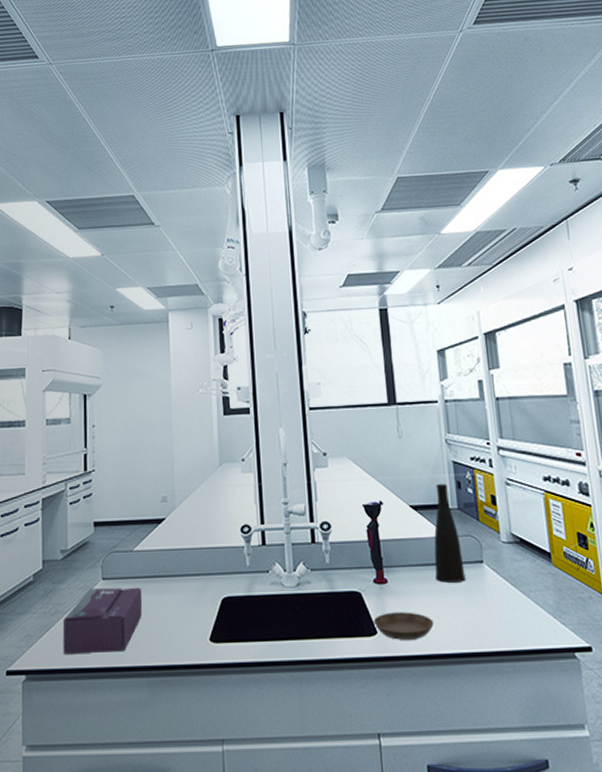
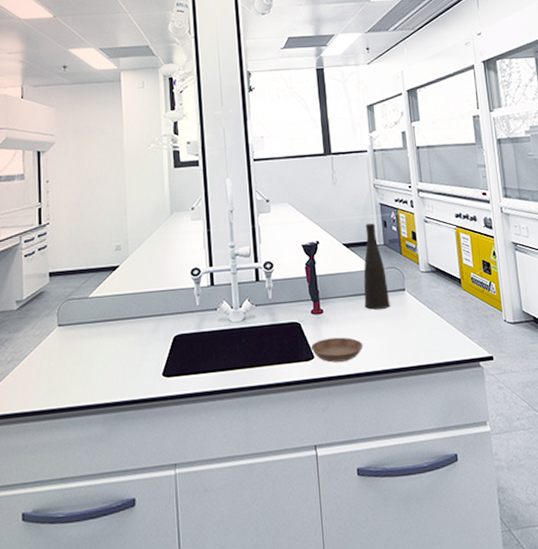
tissue box: present [62,587,143,654] -> none [19,331,98,398]

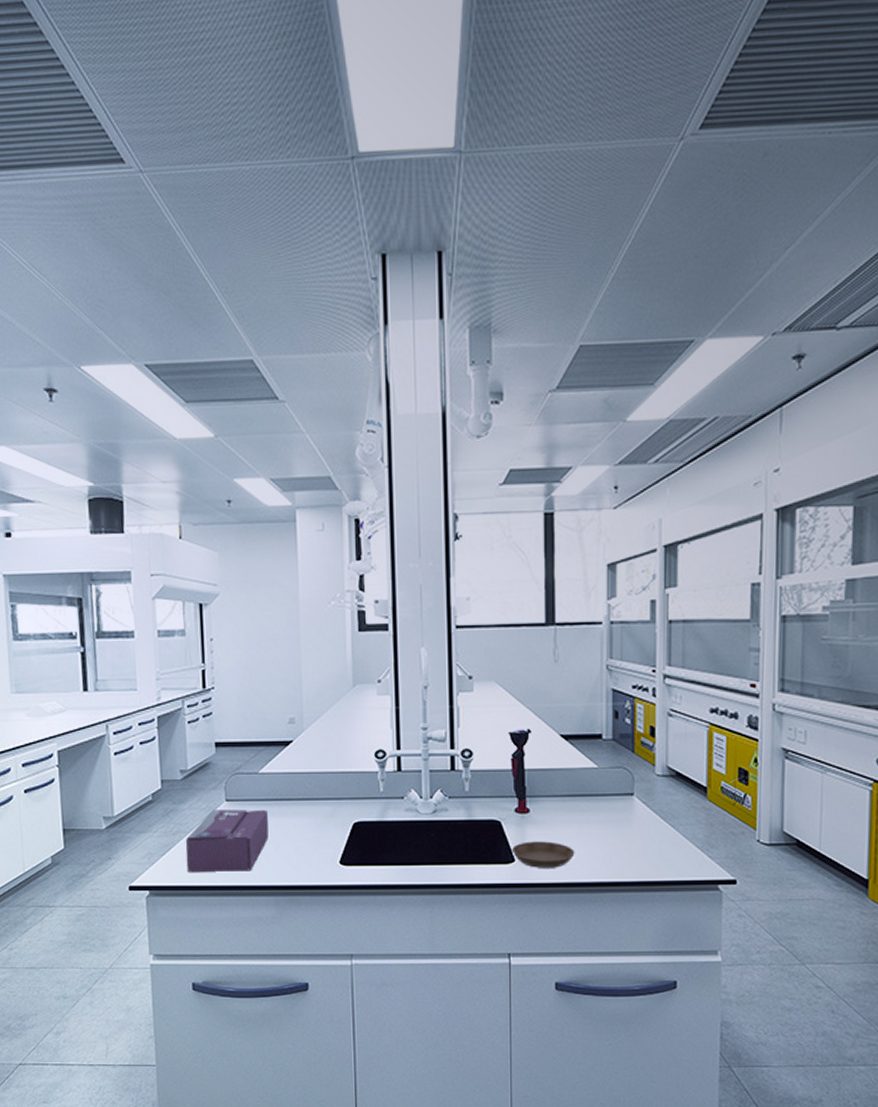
tissue box: none [19,331,98,398] -> present [185,809,269,872]
vase: present [363,223,390,310] -> none [581,713,613,814]

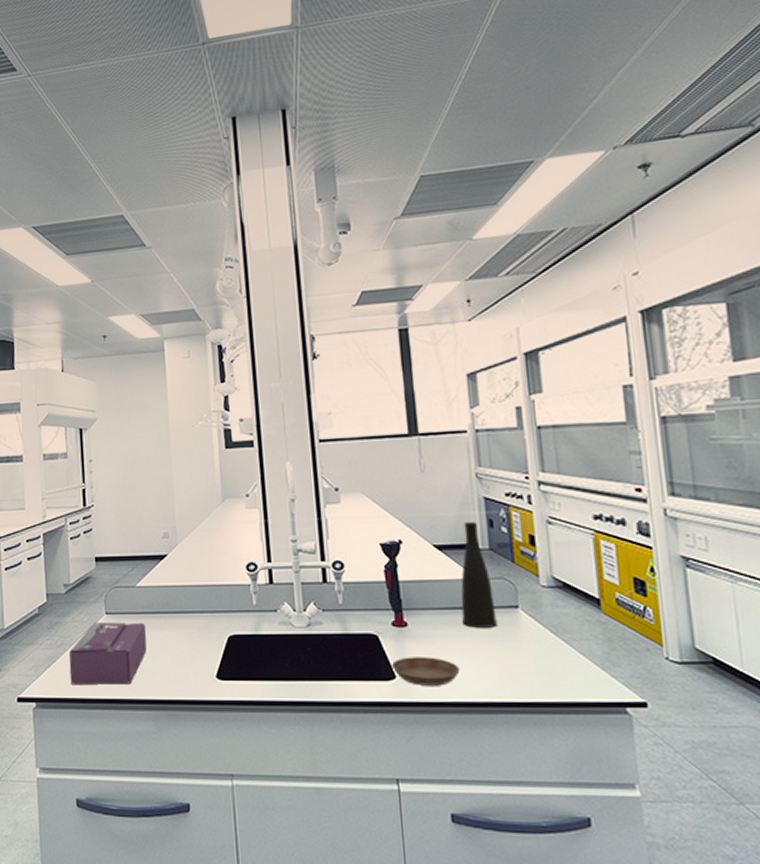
vase: none [581,713,613,814] -> present [461,522,497,628]

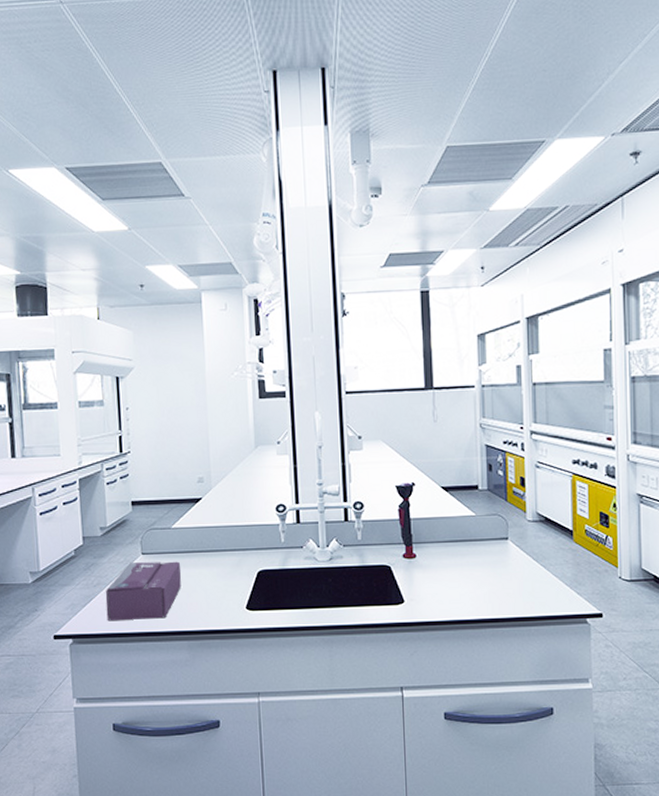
saucer: present [391,657,460,686] -> none [401,583,458,608]
vase: present [461,522,497,628] -> none [462,466,490,557]

